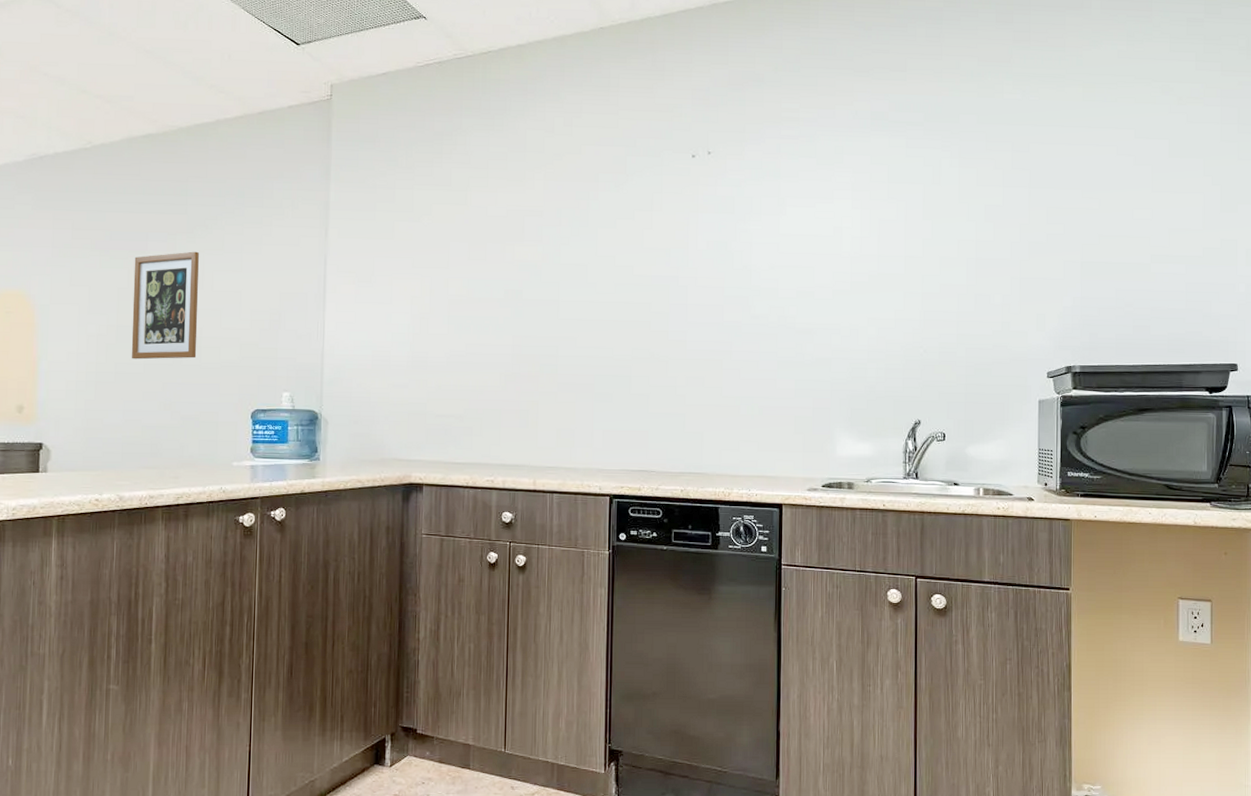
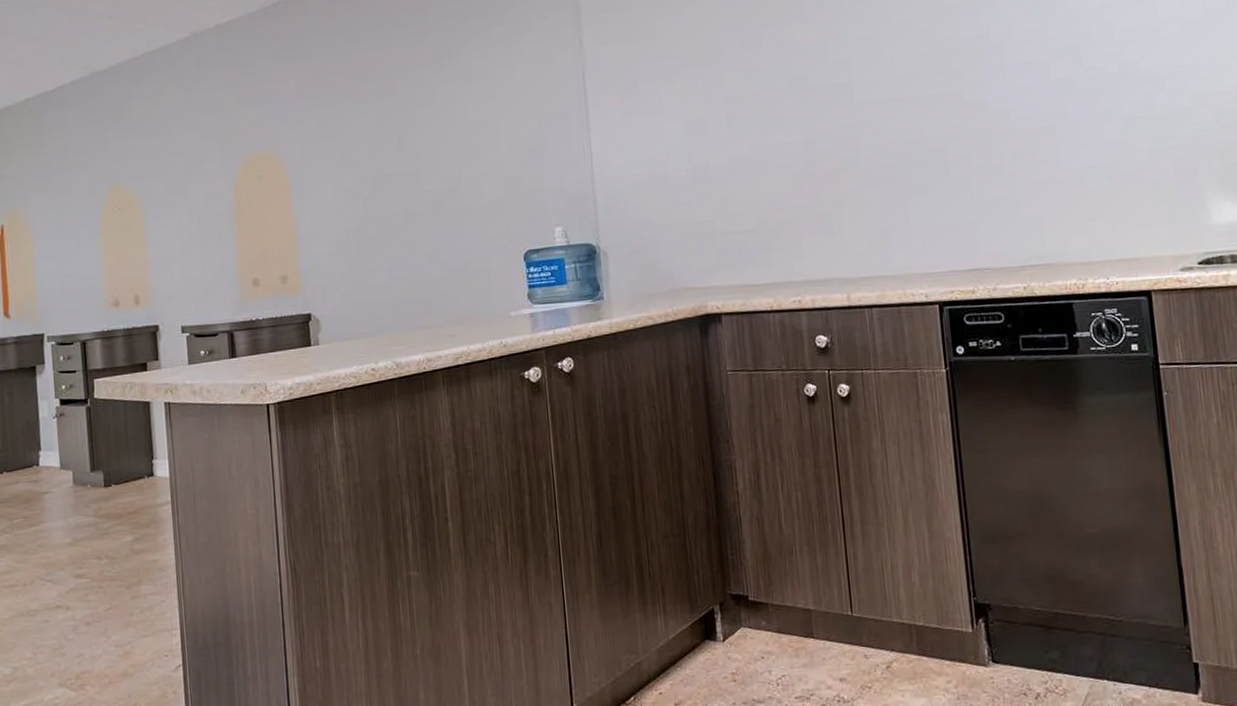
wall art: present [131,251,199,360] -> none [381,83,459,211]

